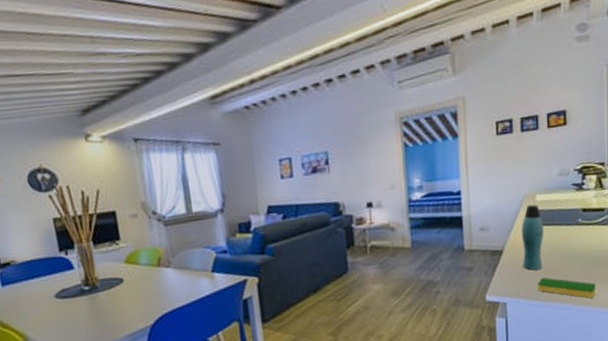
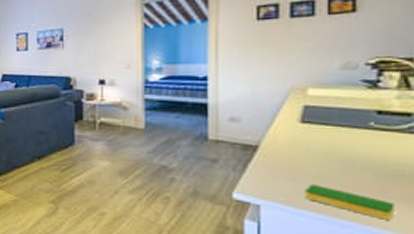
bottle: present [521,204,543,271] -> none [284,99,316,174]

